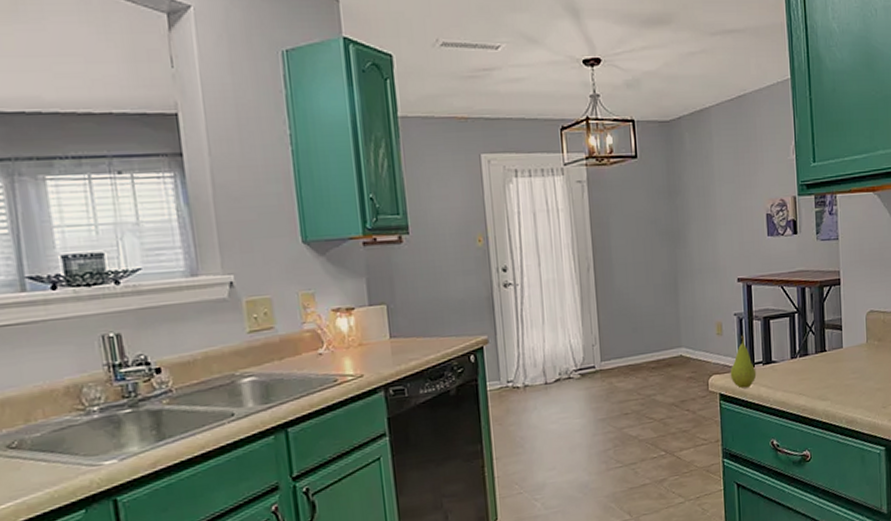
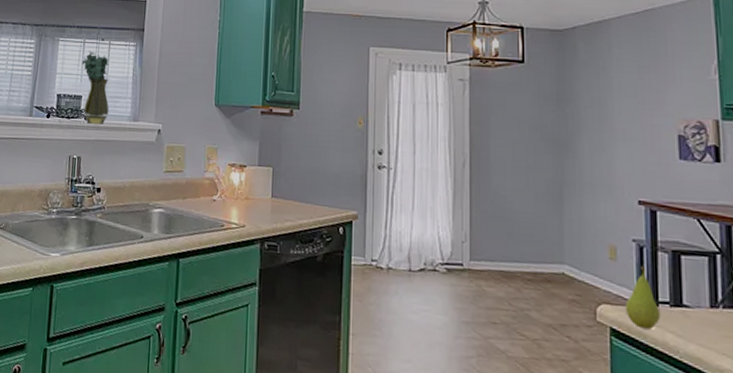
vase: none [92,190,152,289] -> present [82,51,109,125]

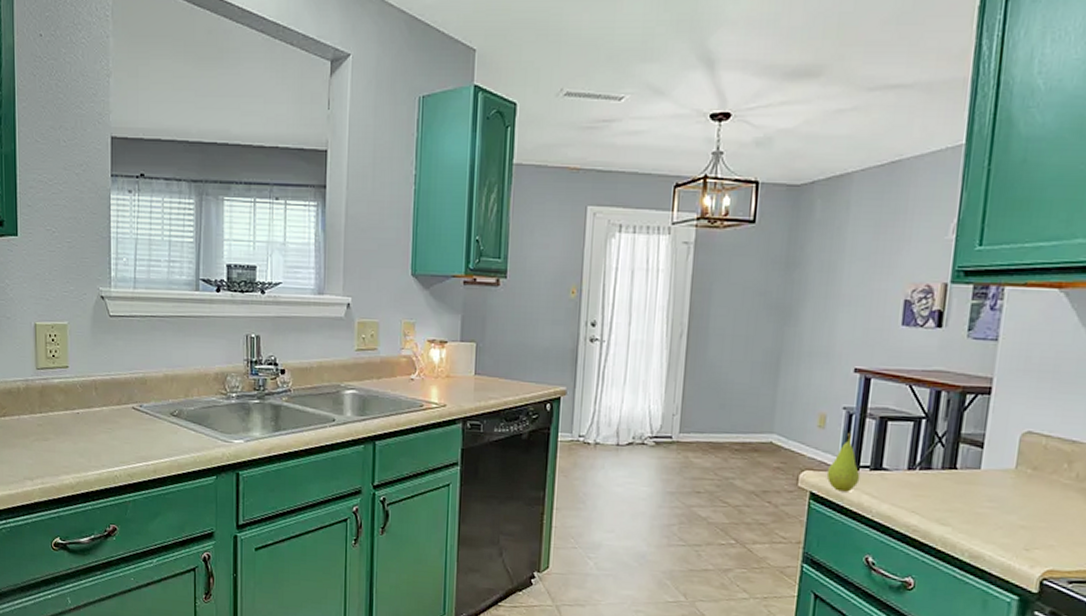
vase: present [82,51,109,125] -> none [253,212,289,299]

